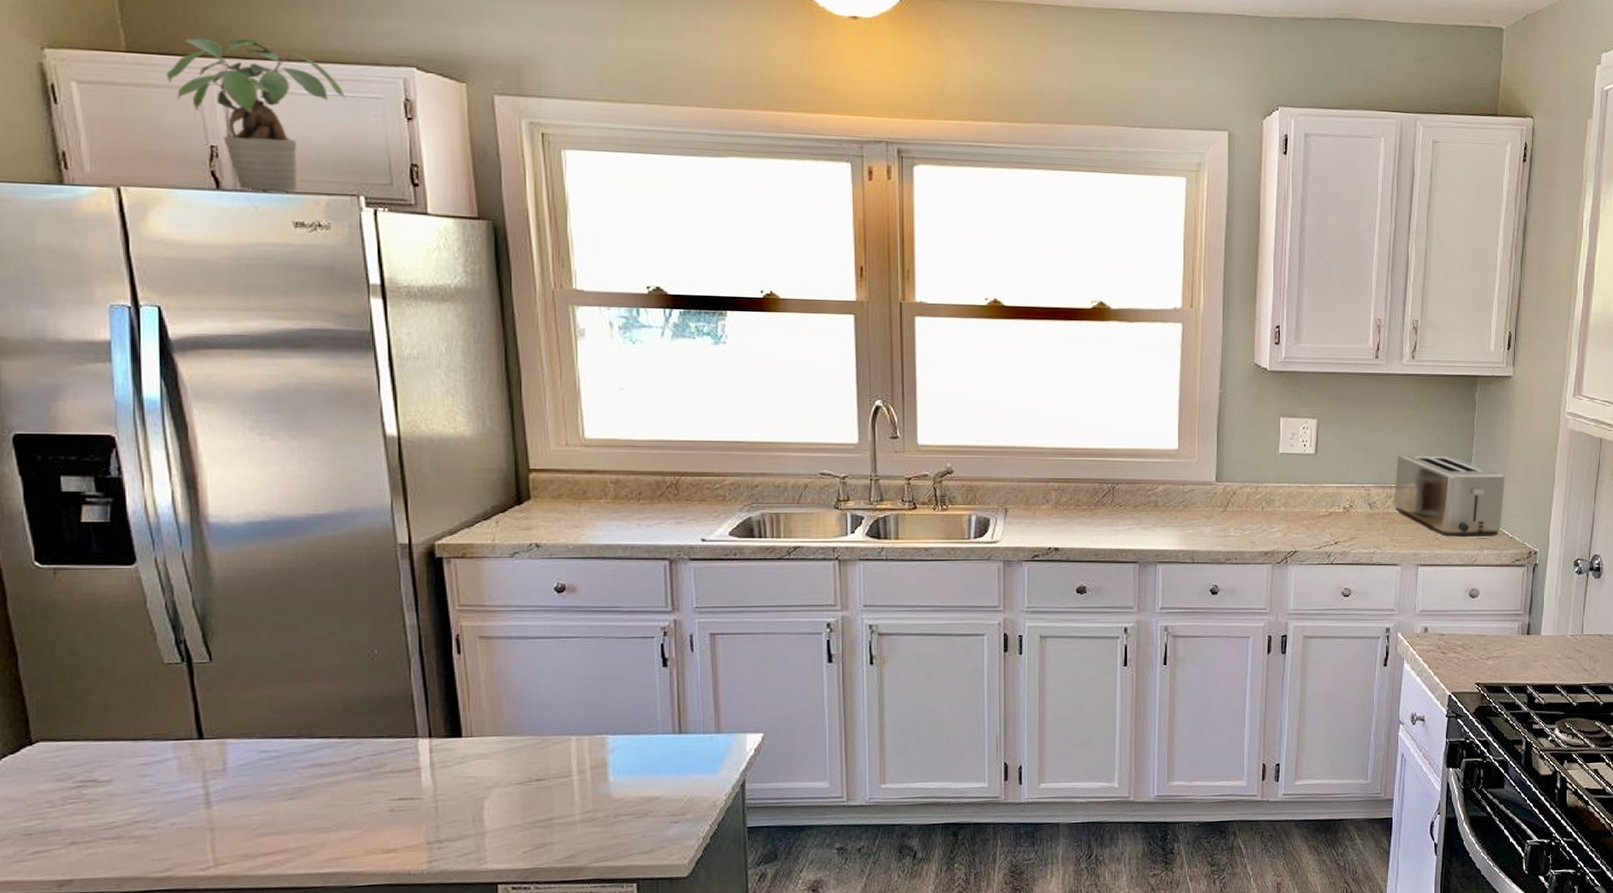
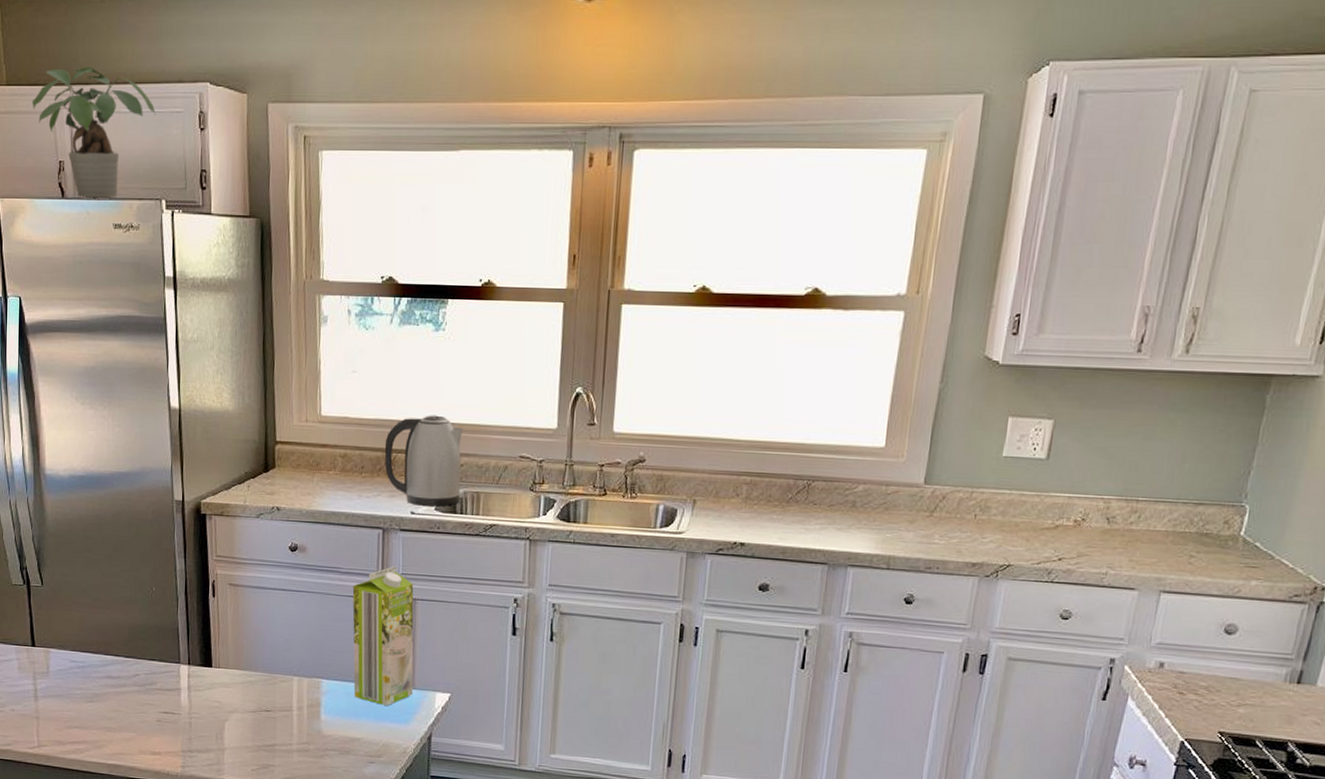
milk carton: none [637,600,719,757] -> present [352,566,414,707]
kettle: none [664,433,757,532] -> present [384,415,463,507]
toaster: present [1394,454,1506,537] -> none [1138,463,1295,566]

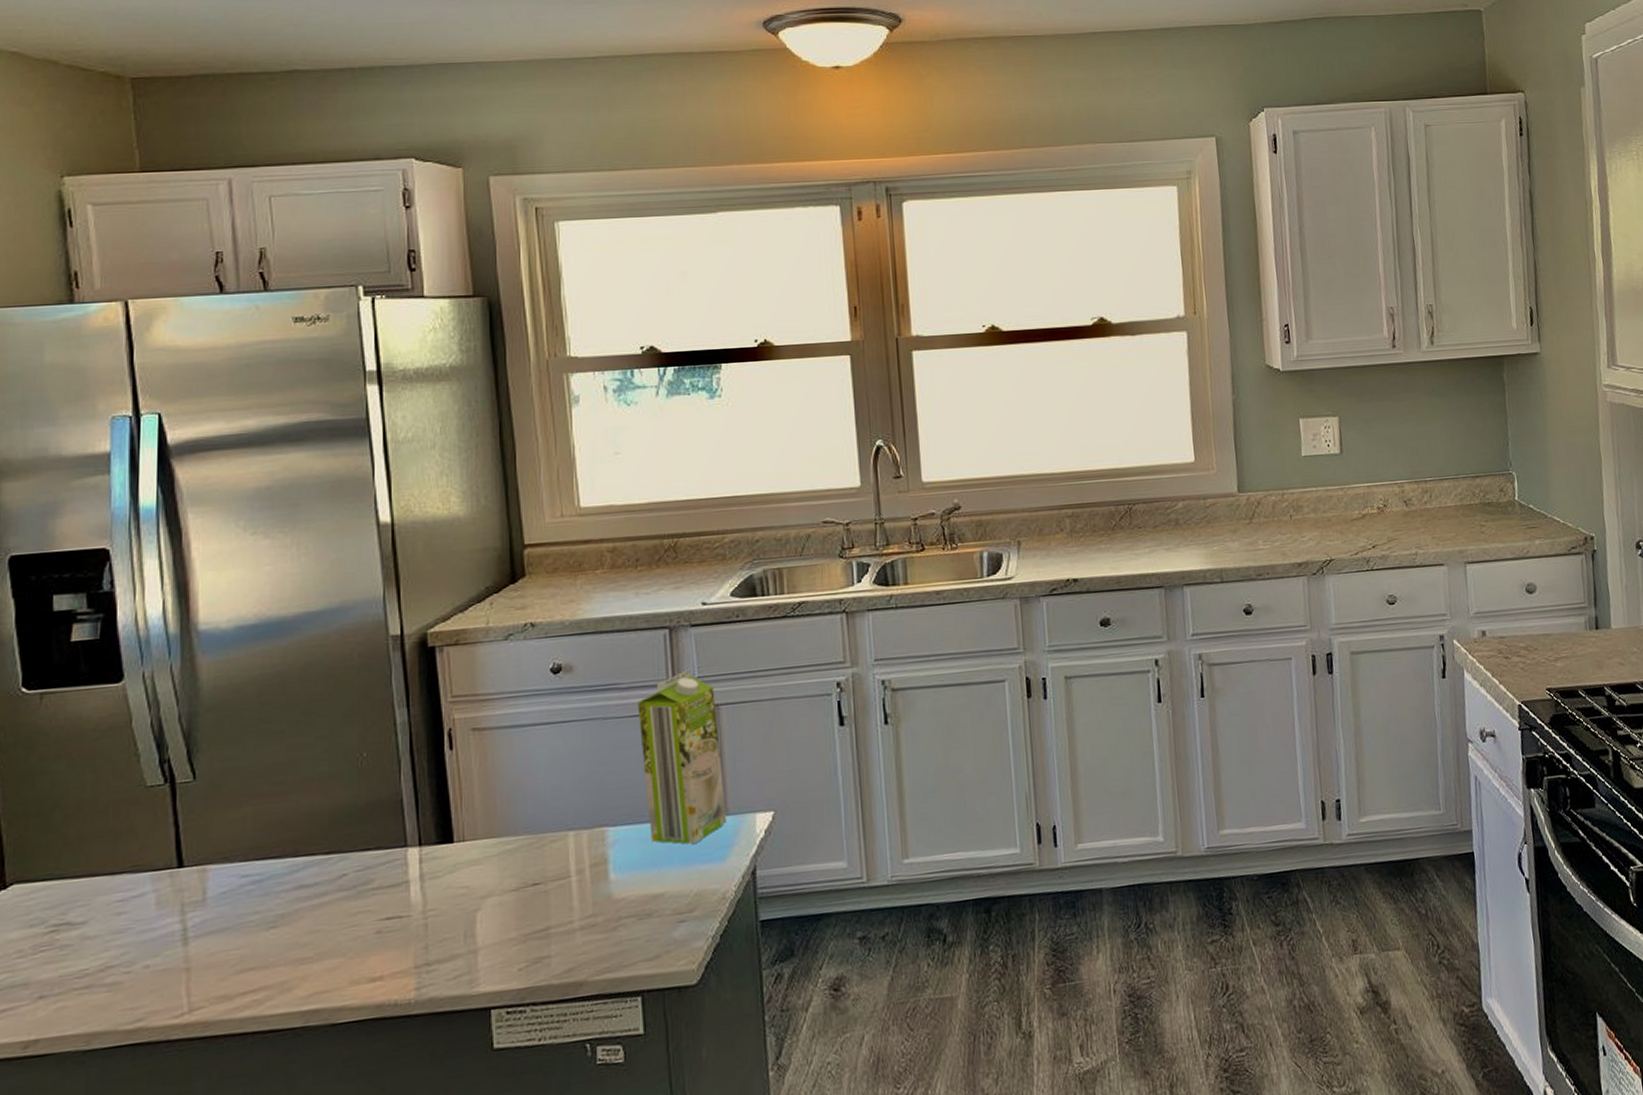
potted plant: present [32,67,156,198] -> none [176,148,346,291]
kettle: present [384,415,463,507] -> none [662,489,759,594]

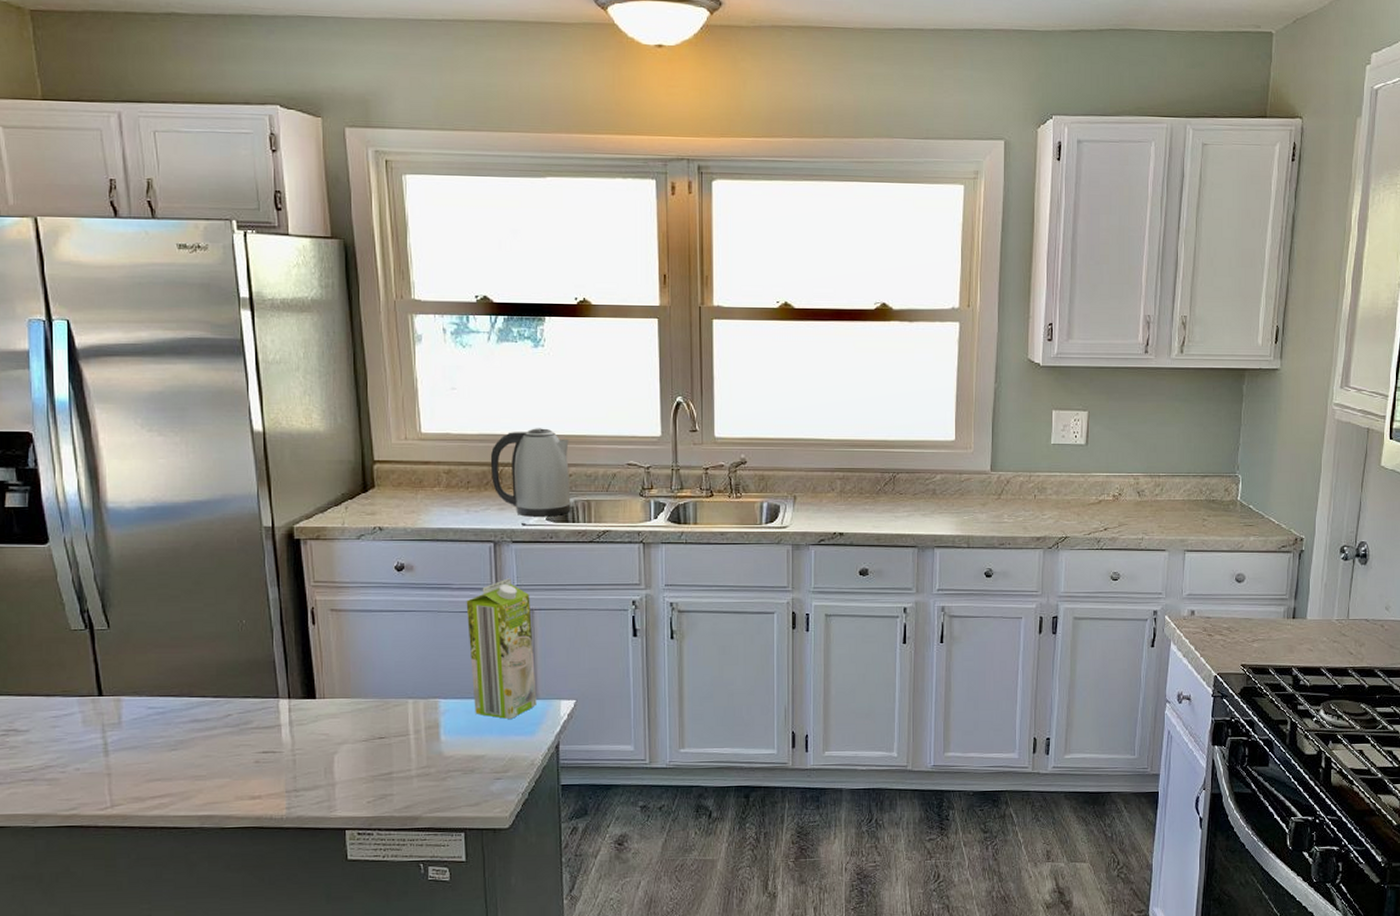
kettle: none [662,489,759,594] -> present [490,428,571,517]

